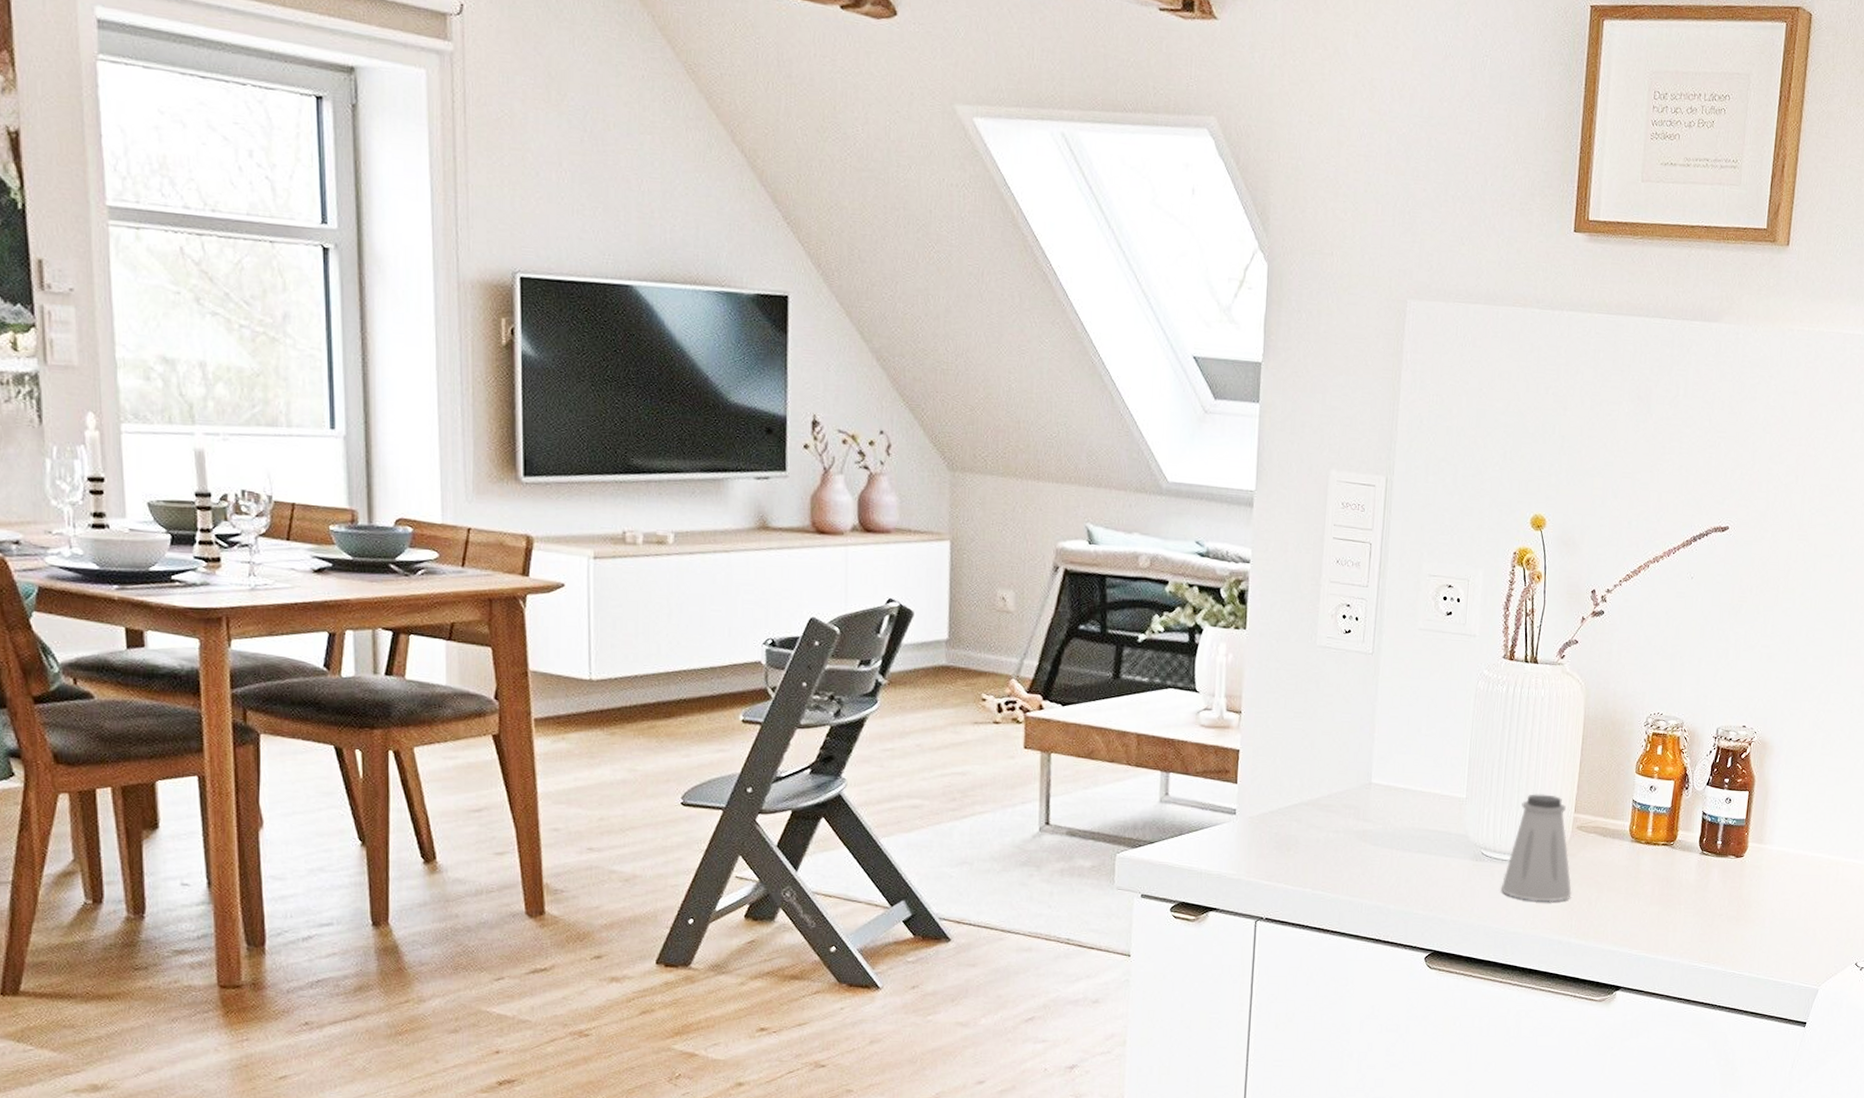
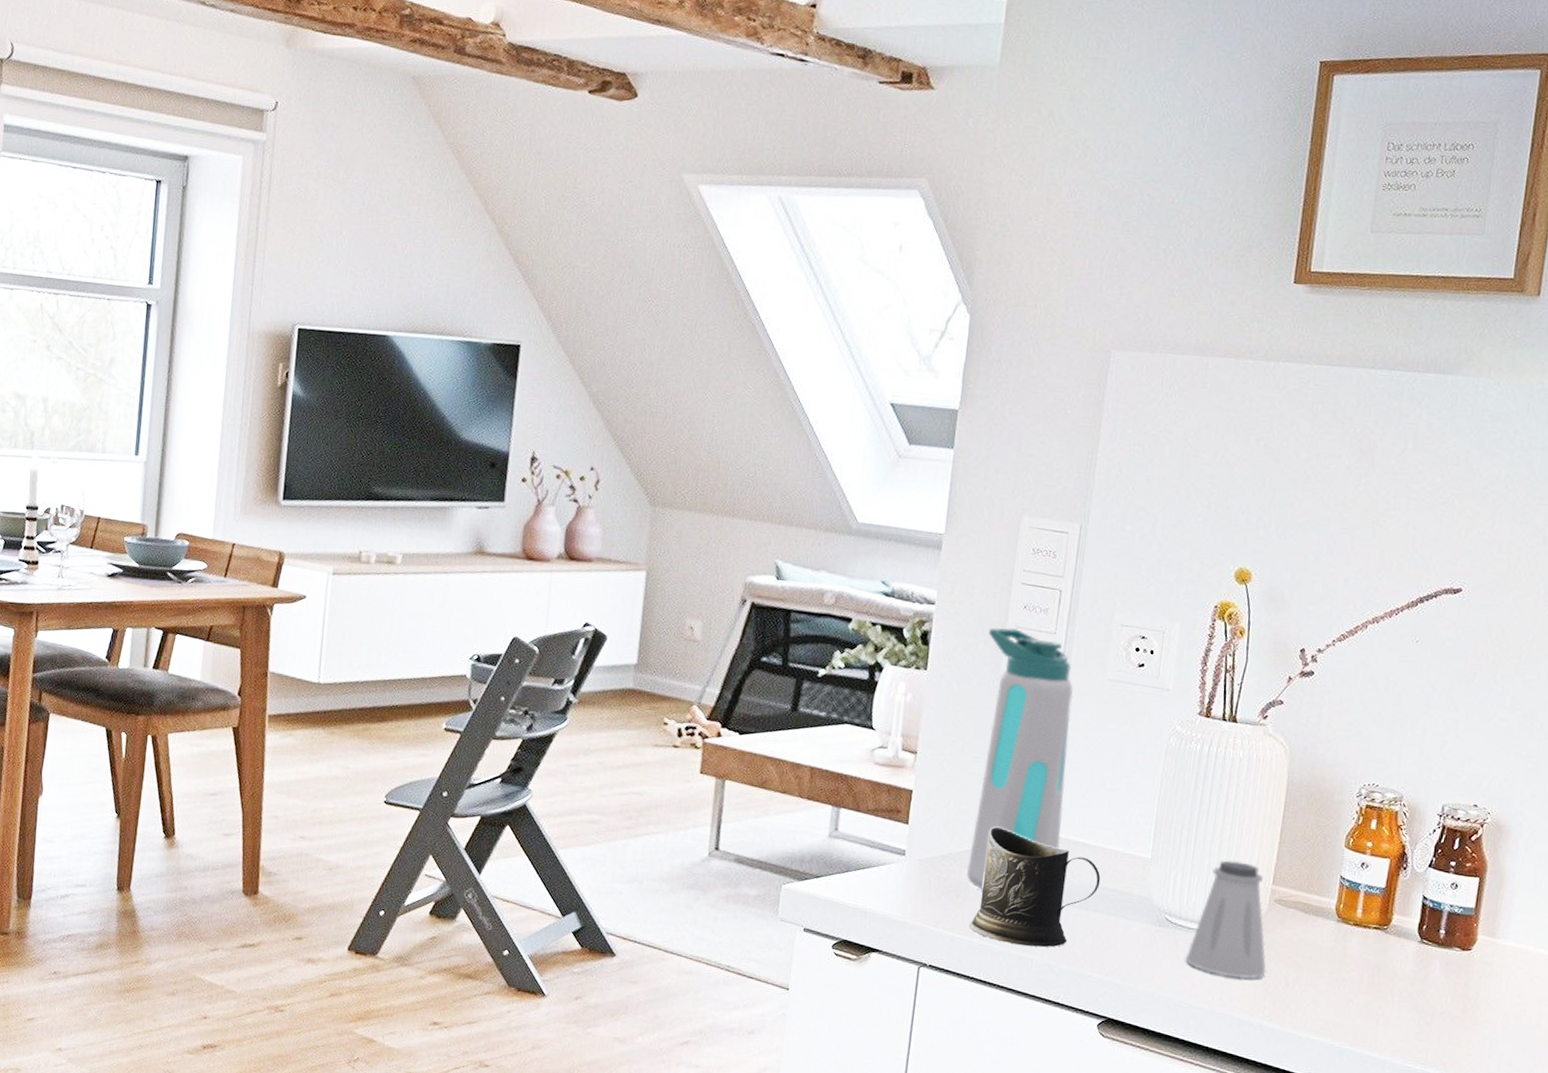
water bottle: none [1296,582,1388,841] -> present [967,627,1074,890]
mug: none [1301,780,1421,891] -> present [968,827,1101,948]

